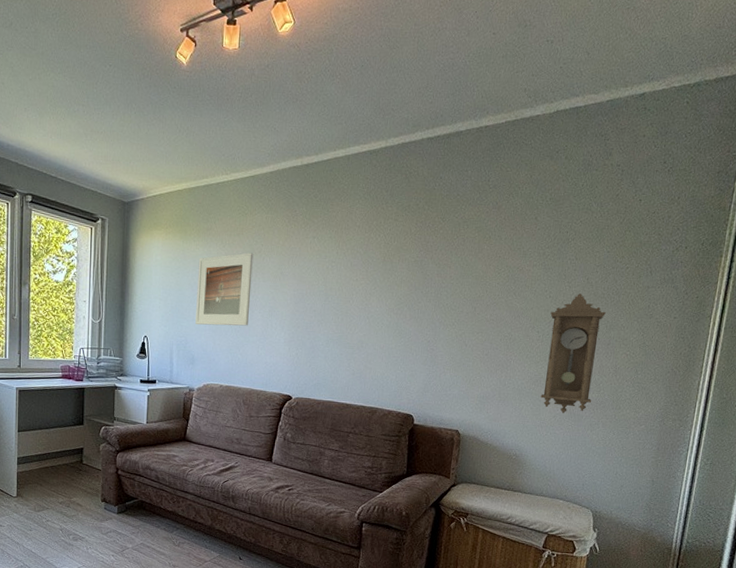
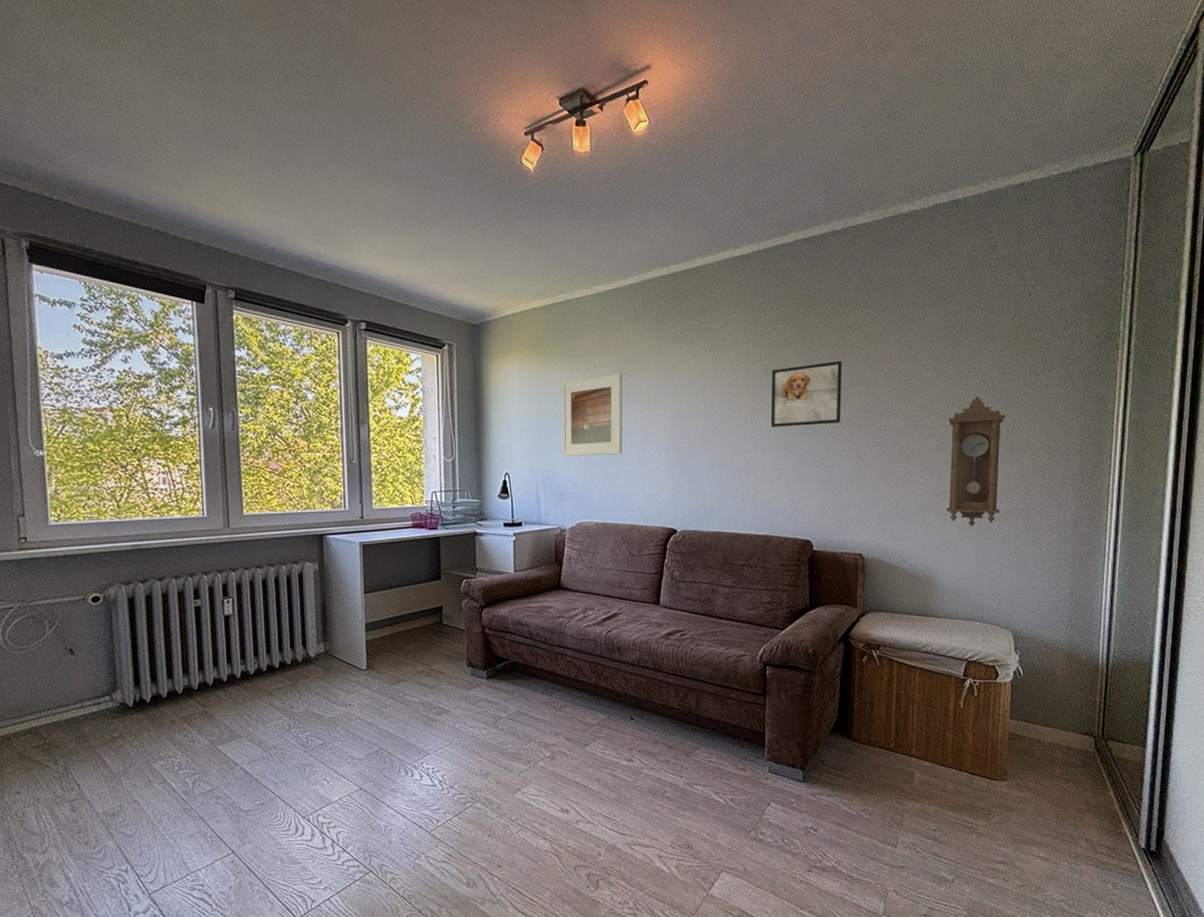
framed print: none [384,252,455,311] -> present [770,360,842,427]

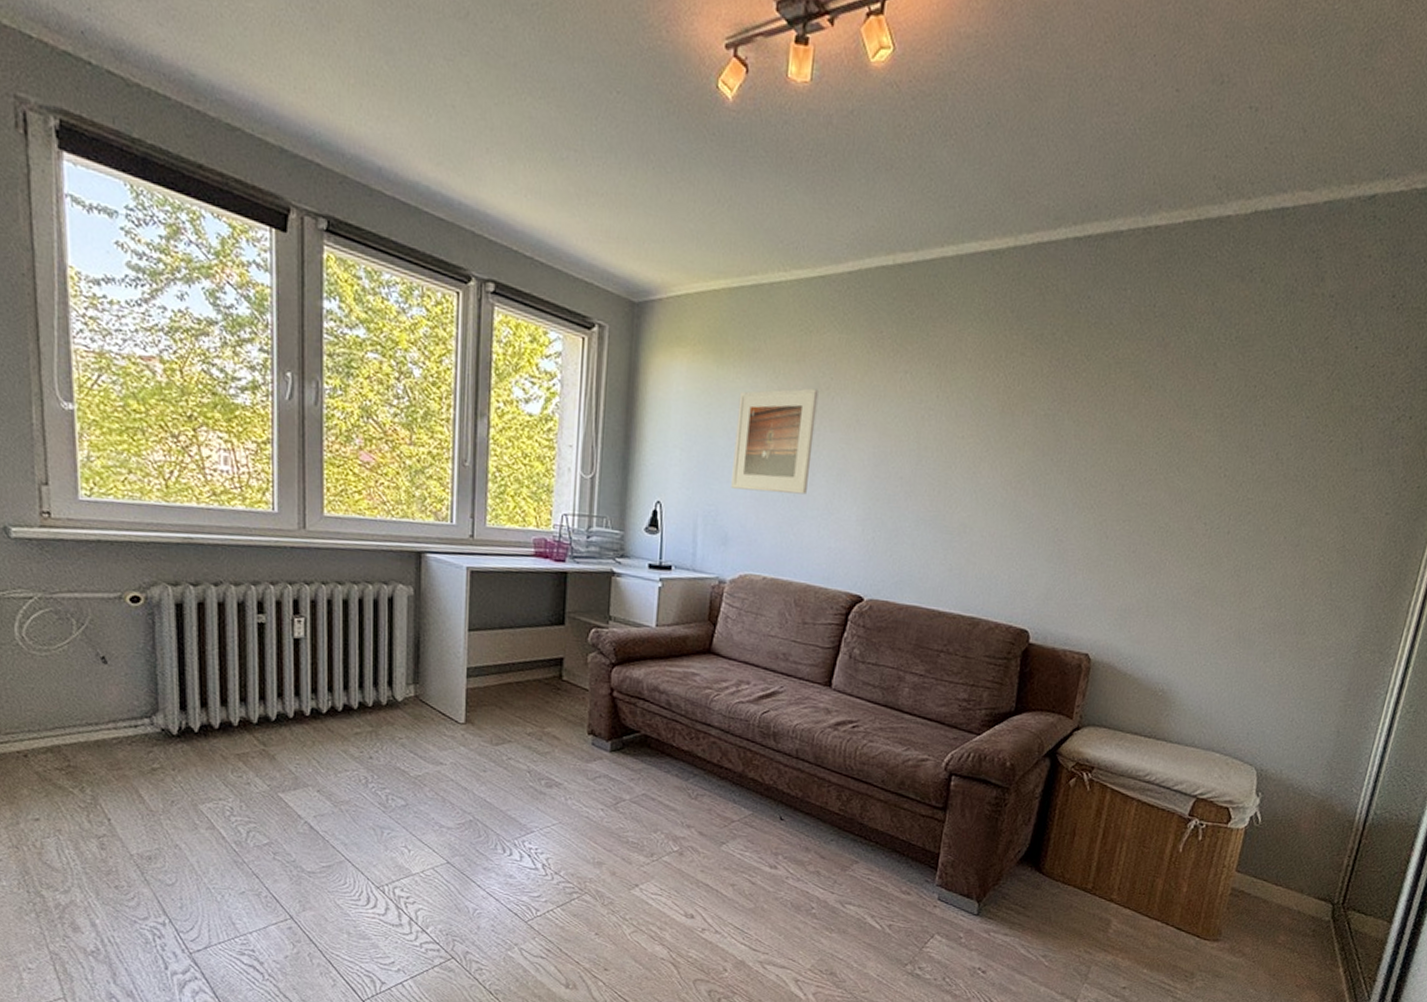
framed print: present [770,360,842,427] -> none [998,405,1101,487]
pendulum clock: present [946,397,1006,527] -> none [1201,473,1298,637]

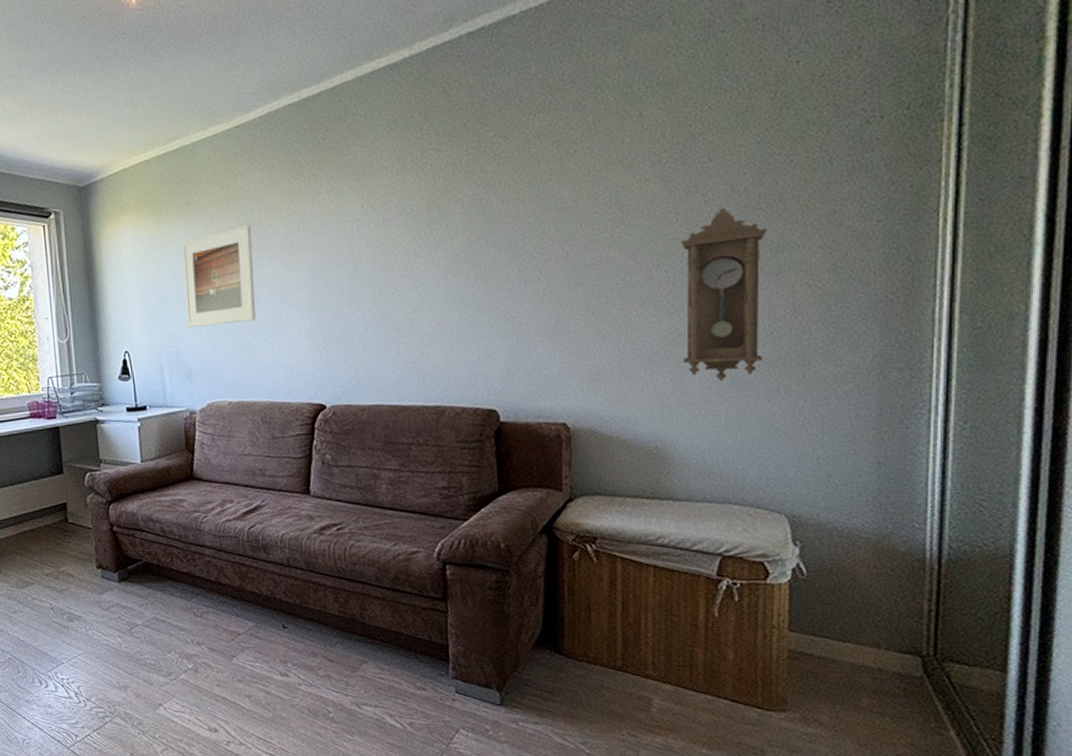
pendulum clock: none [1201,473,1298,637] -> present [681,208,767,381]

